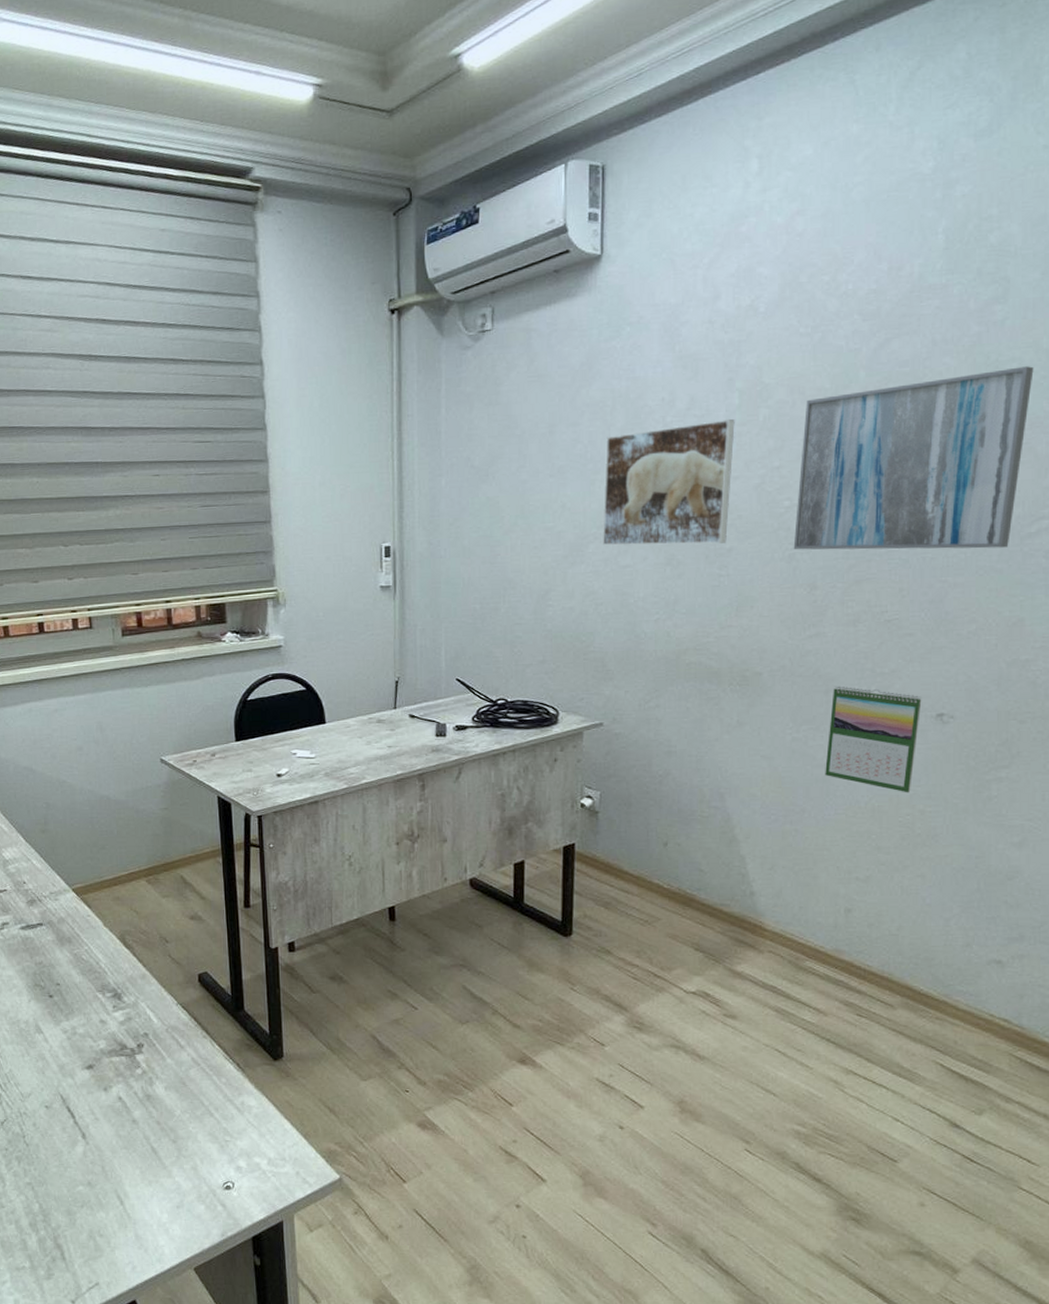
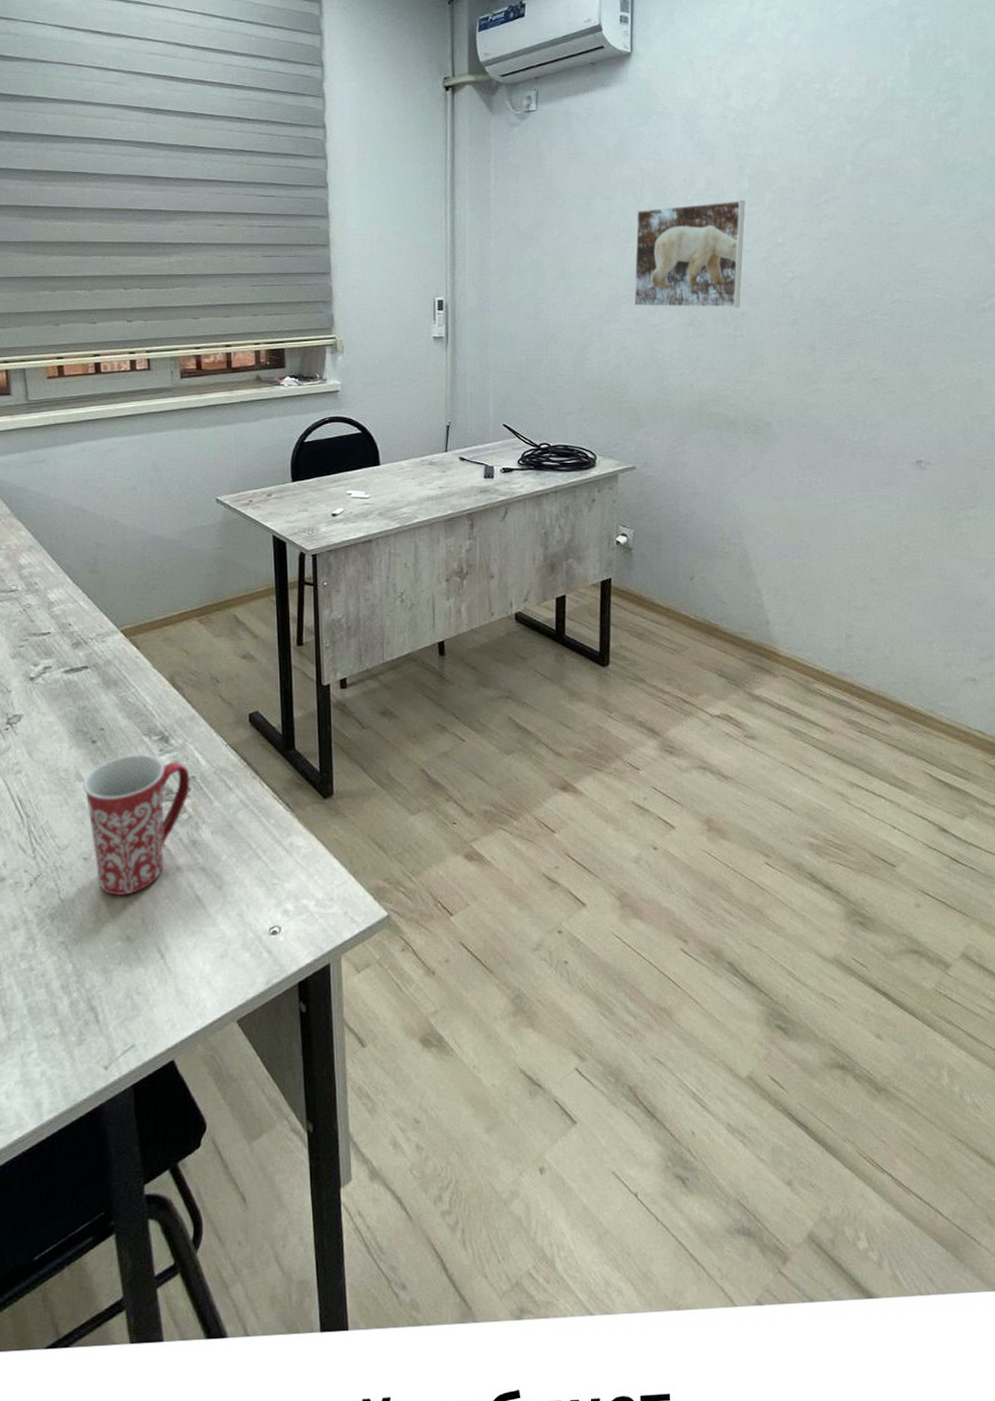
mug: none [42,1010,143,1143] -> present [83,754,190,896]
wall art: present [793,366,1034,550] -> none [796,169,982,320]
calendar: present [825,686,922,793] -> none [826,435,904,531]

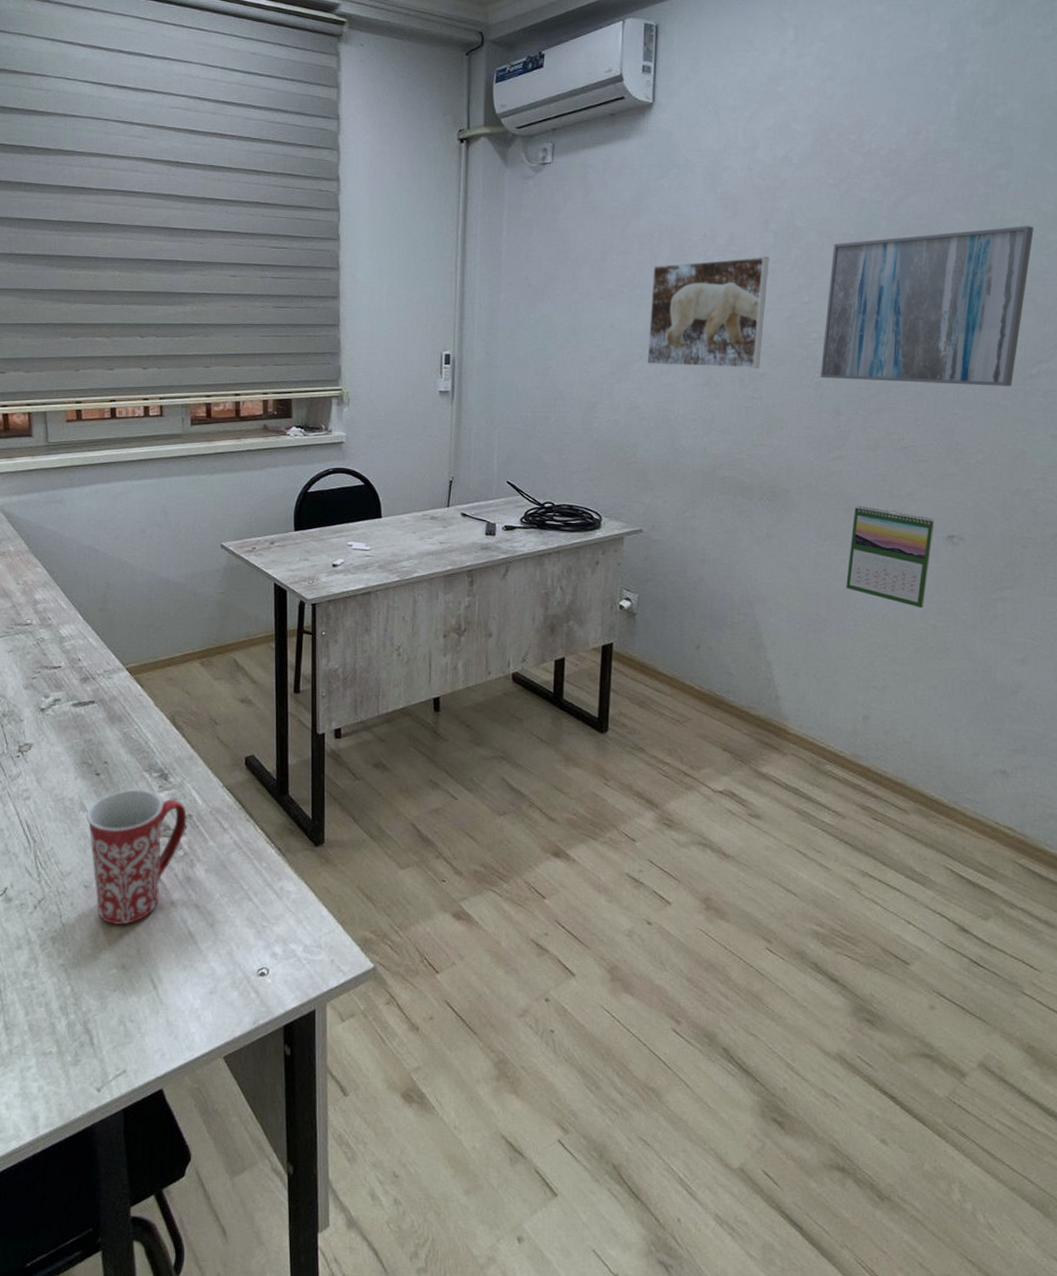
wall art: none [796,169,982,320] -> present [820,226,1034,386]
calendar: none [826,435,904,531] -> present [846,505,934,609]

